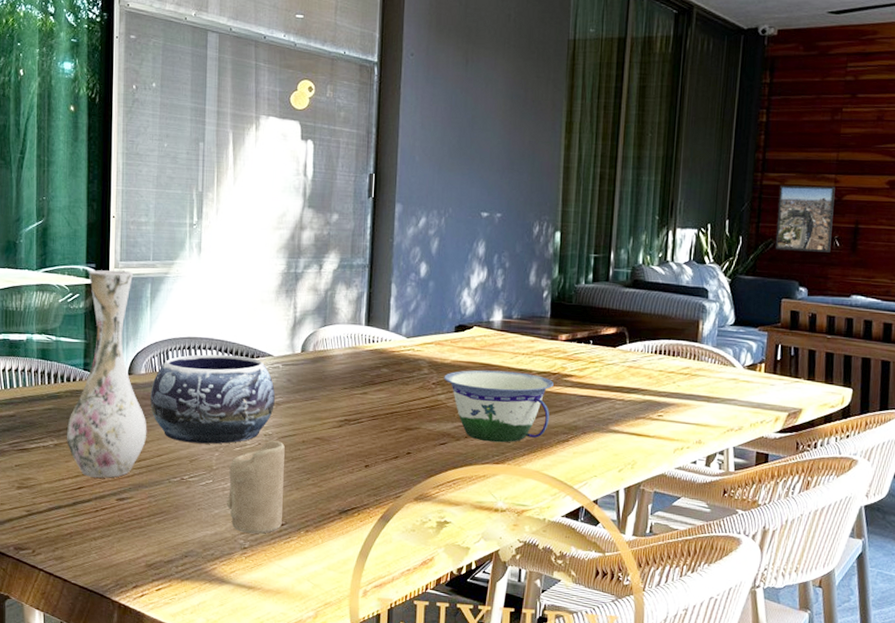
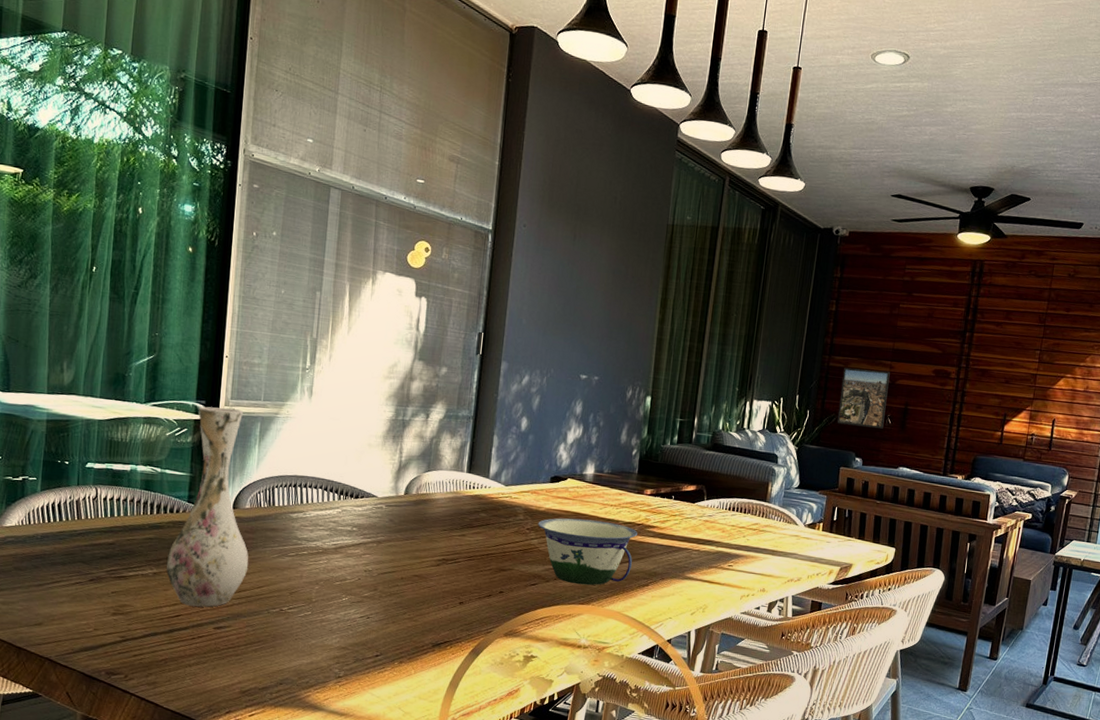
decorative bowl: present [150,354,275,444] -> none [253,492,377,578]
candle: present [227,440,285,534] -> none [324,575,384,664]

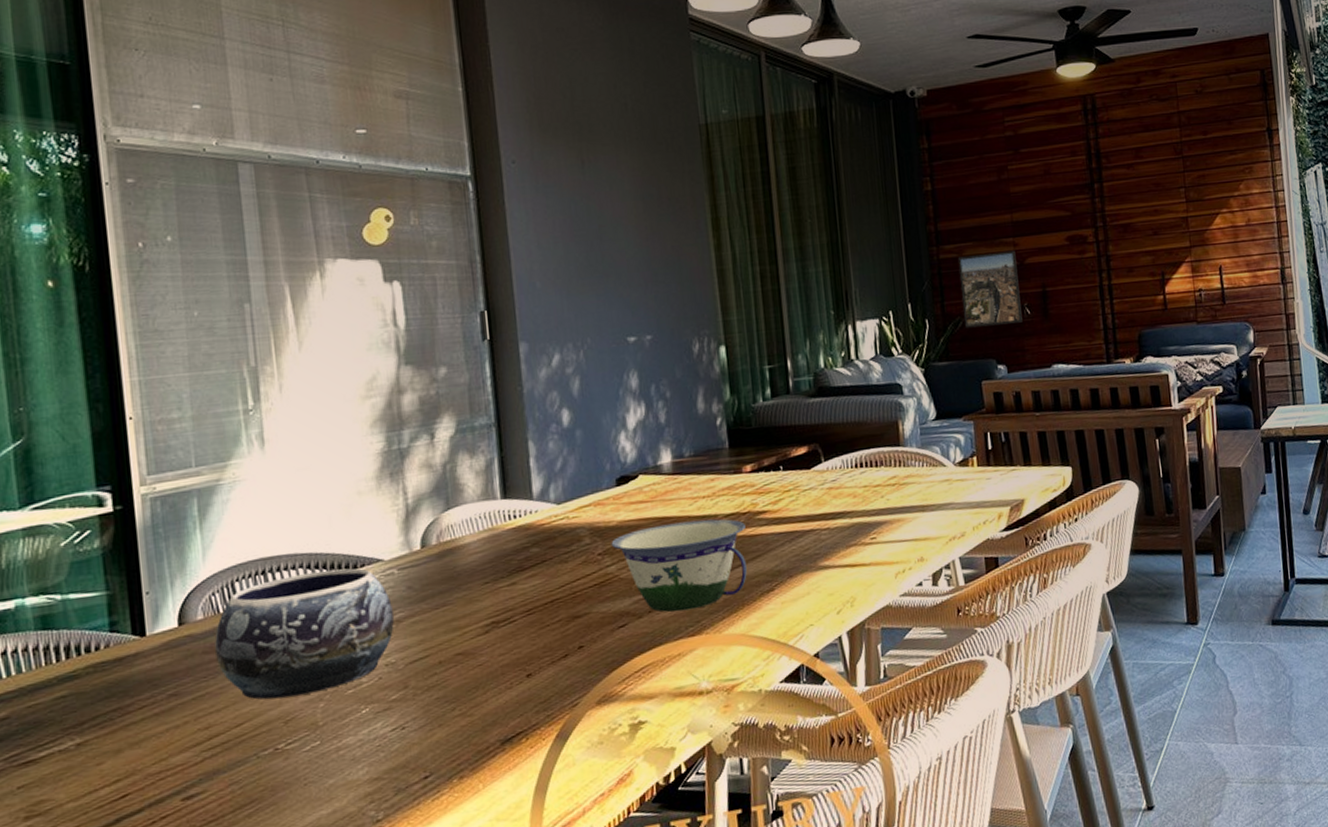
vase: present [166,406,249,607] -> none [92,487,217,778]
decorative bowl: none [253,492,377,578] -> present [215,568,394,700]

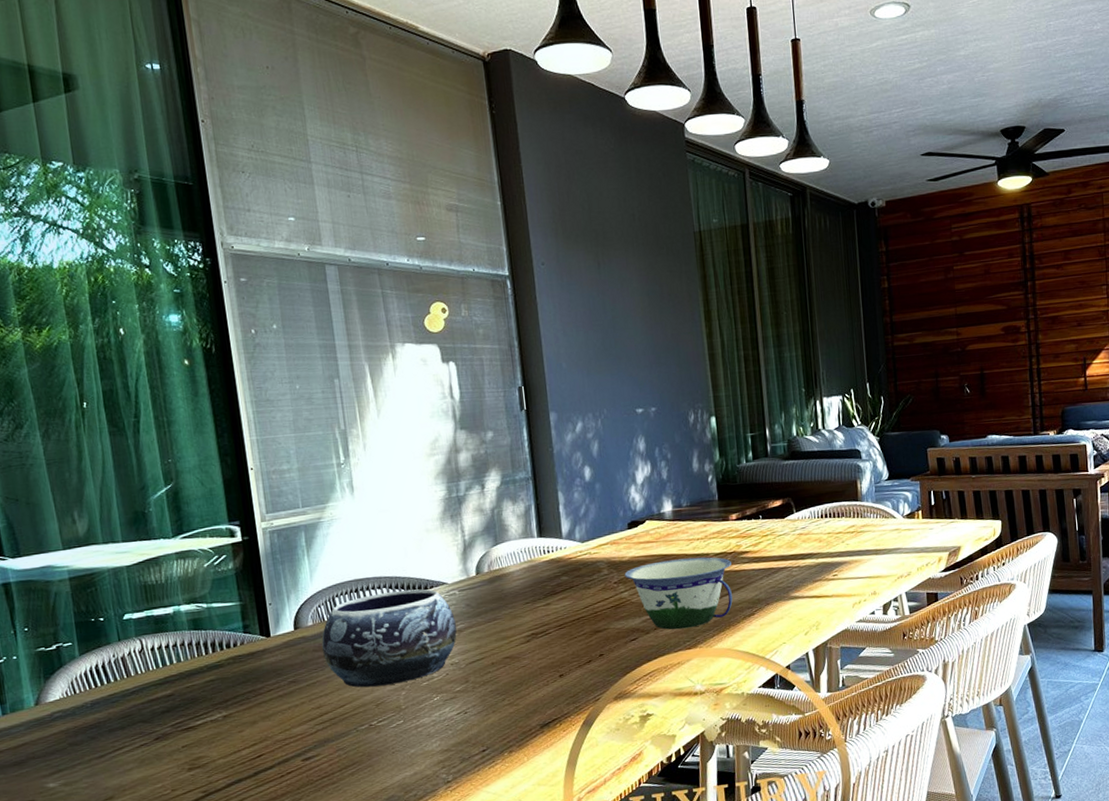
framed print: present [957,250,1023,328] -> none [909,339,963,404]

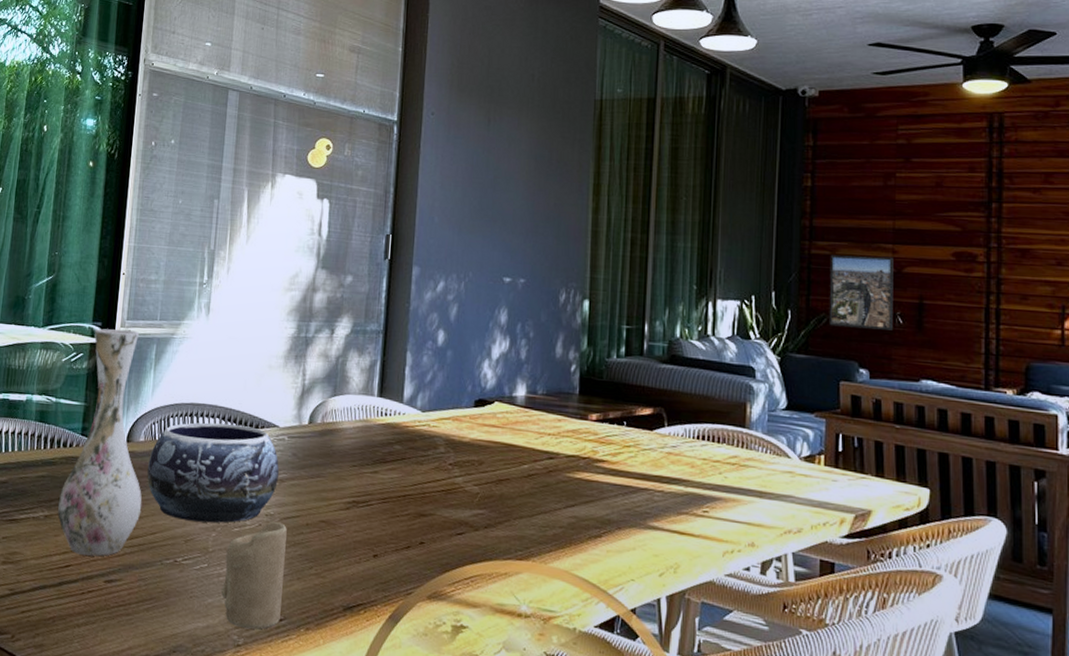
vase: none [234,523,325,743] -> present [57,328,142,557]
candle: none [419,667,484,767] -> present [221,521,287,630]
bowl: present [624,557,733,630] -> none [461,450,583,536]
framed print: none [909,339,963,404] -> present [829,255,894,331]

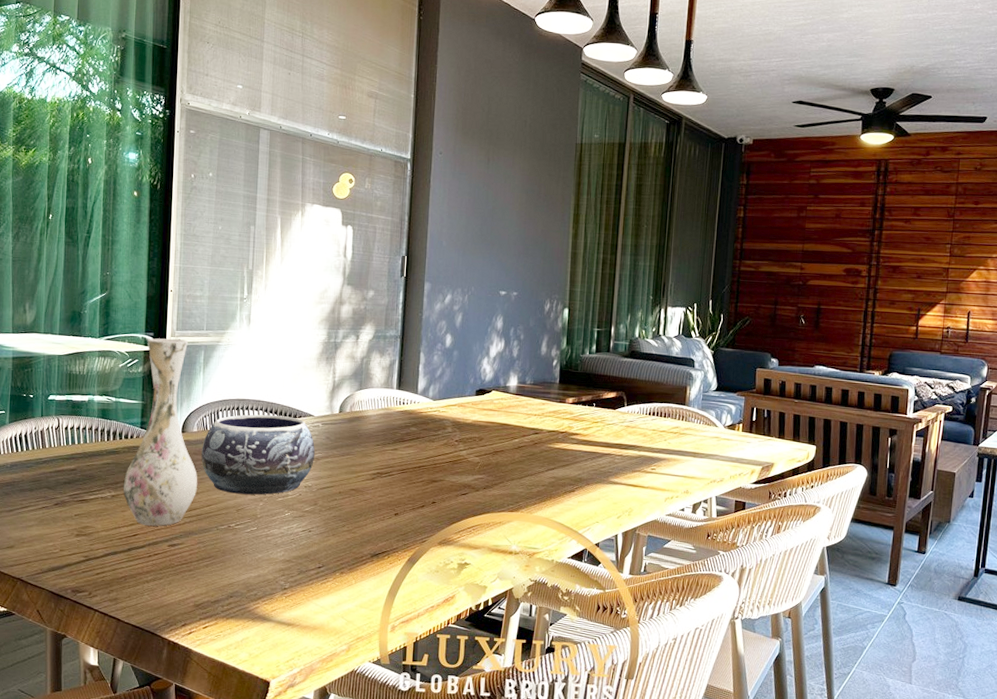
candle: present [221,521,287,630] -> none [270,491,323,576]
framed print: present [829,255,894,331] -> none [751,271,801,329]

